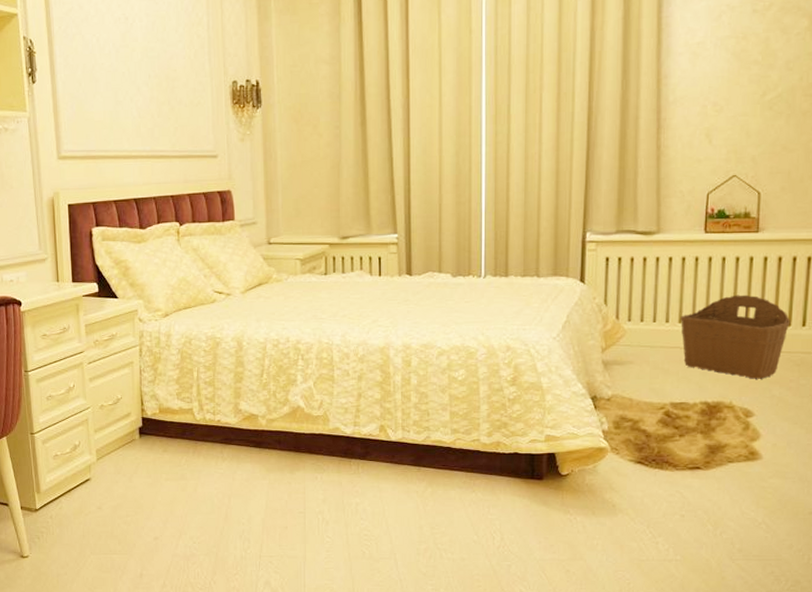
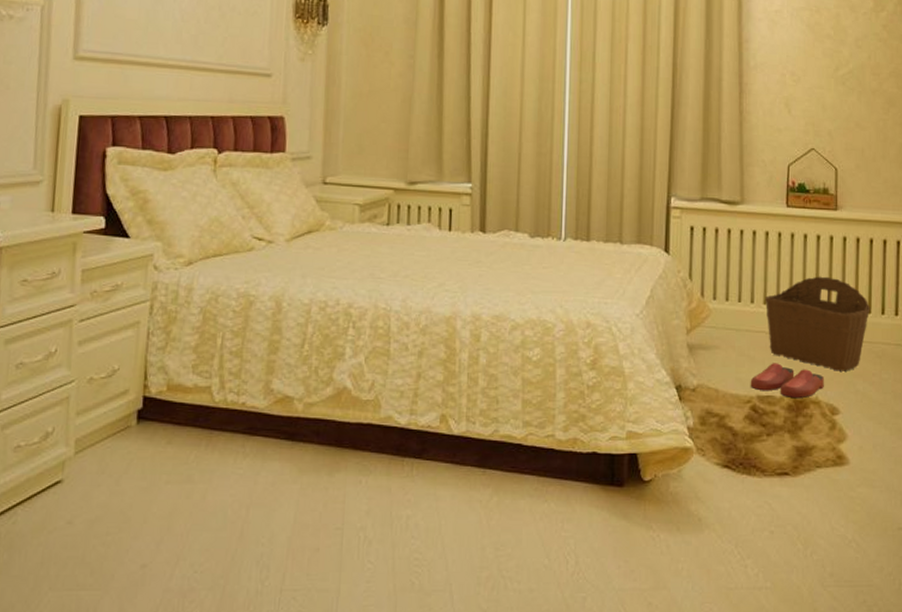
slippers: none [664,374,739,403] -> present [750,363,824,398]

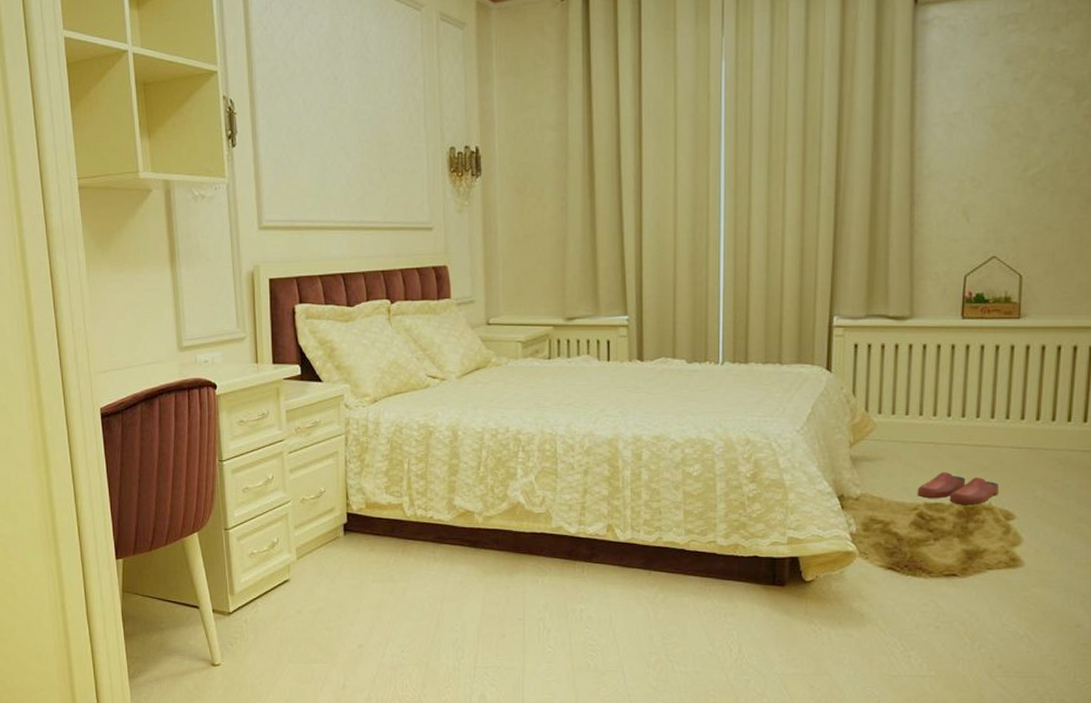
wicker basket: present [764,276,871,371] -> none [934,386,1055,478]

